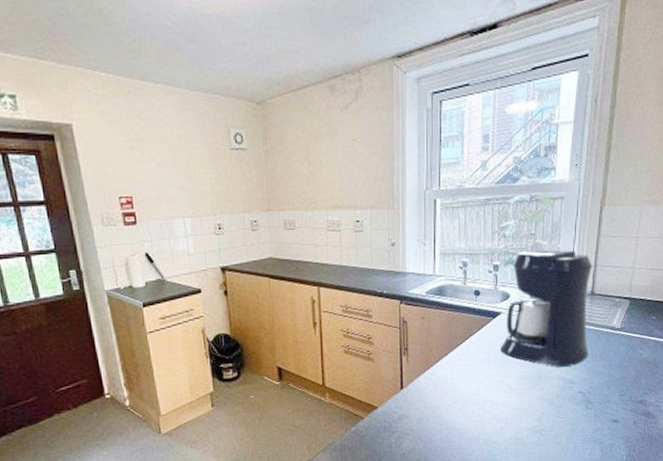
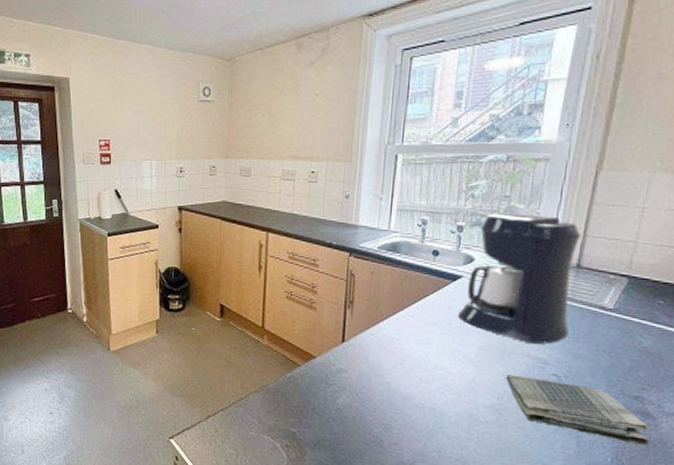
dish towel: none [543,397,653,442] -> present [506,375,650,447]

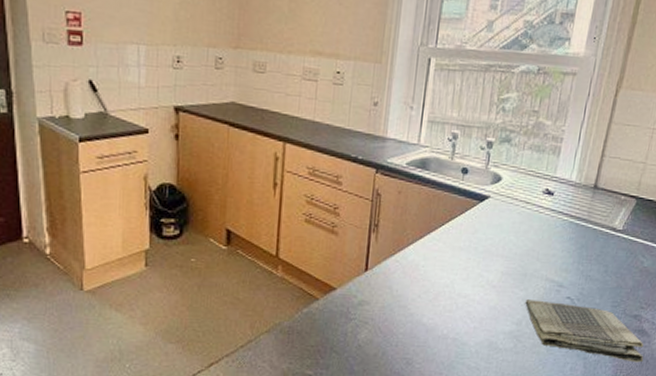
coffee maker: present [458,214,582,345] -> none [483,129,600,268]

